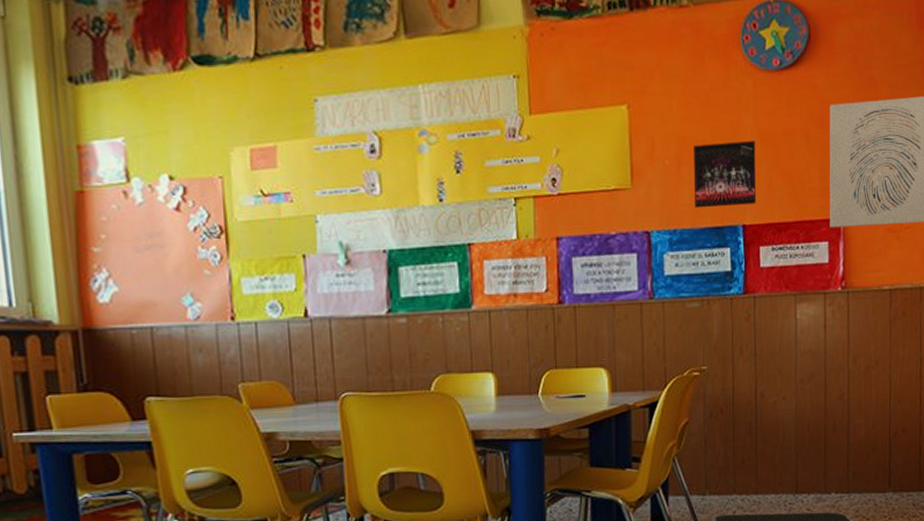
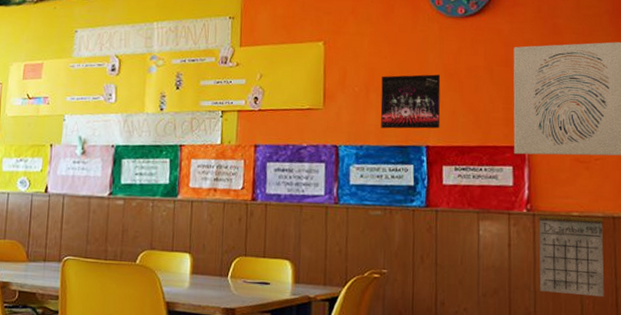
calendar: none [852,280,912,371] -> present [538,208,605,298]

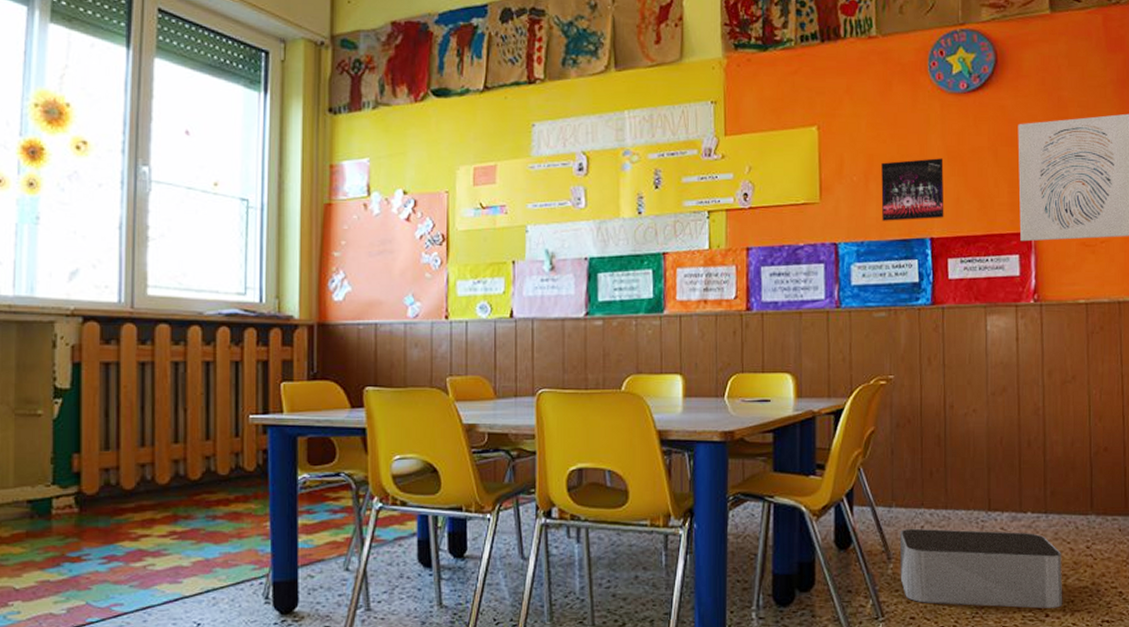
calendar: present [538,208,605,298] -> none [1045,294,1111,386]

